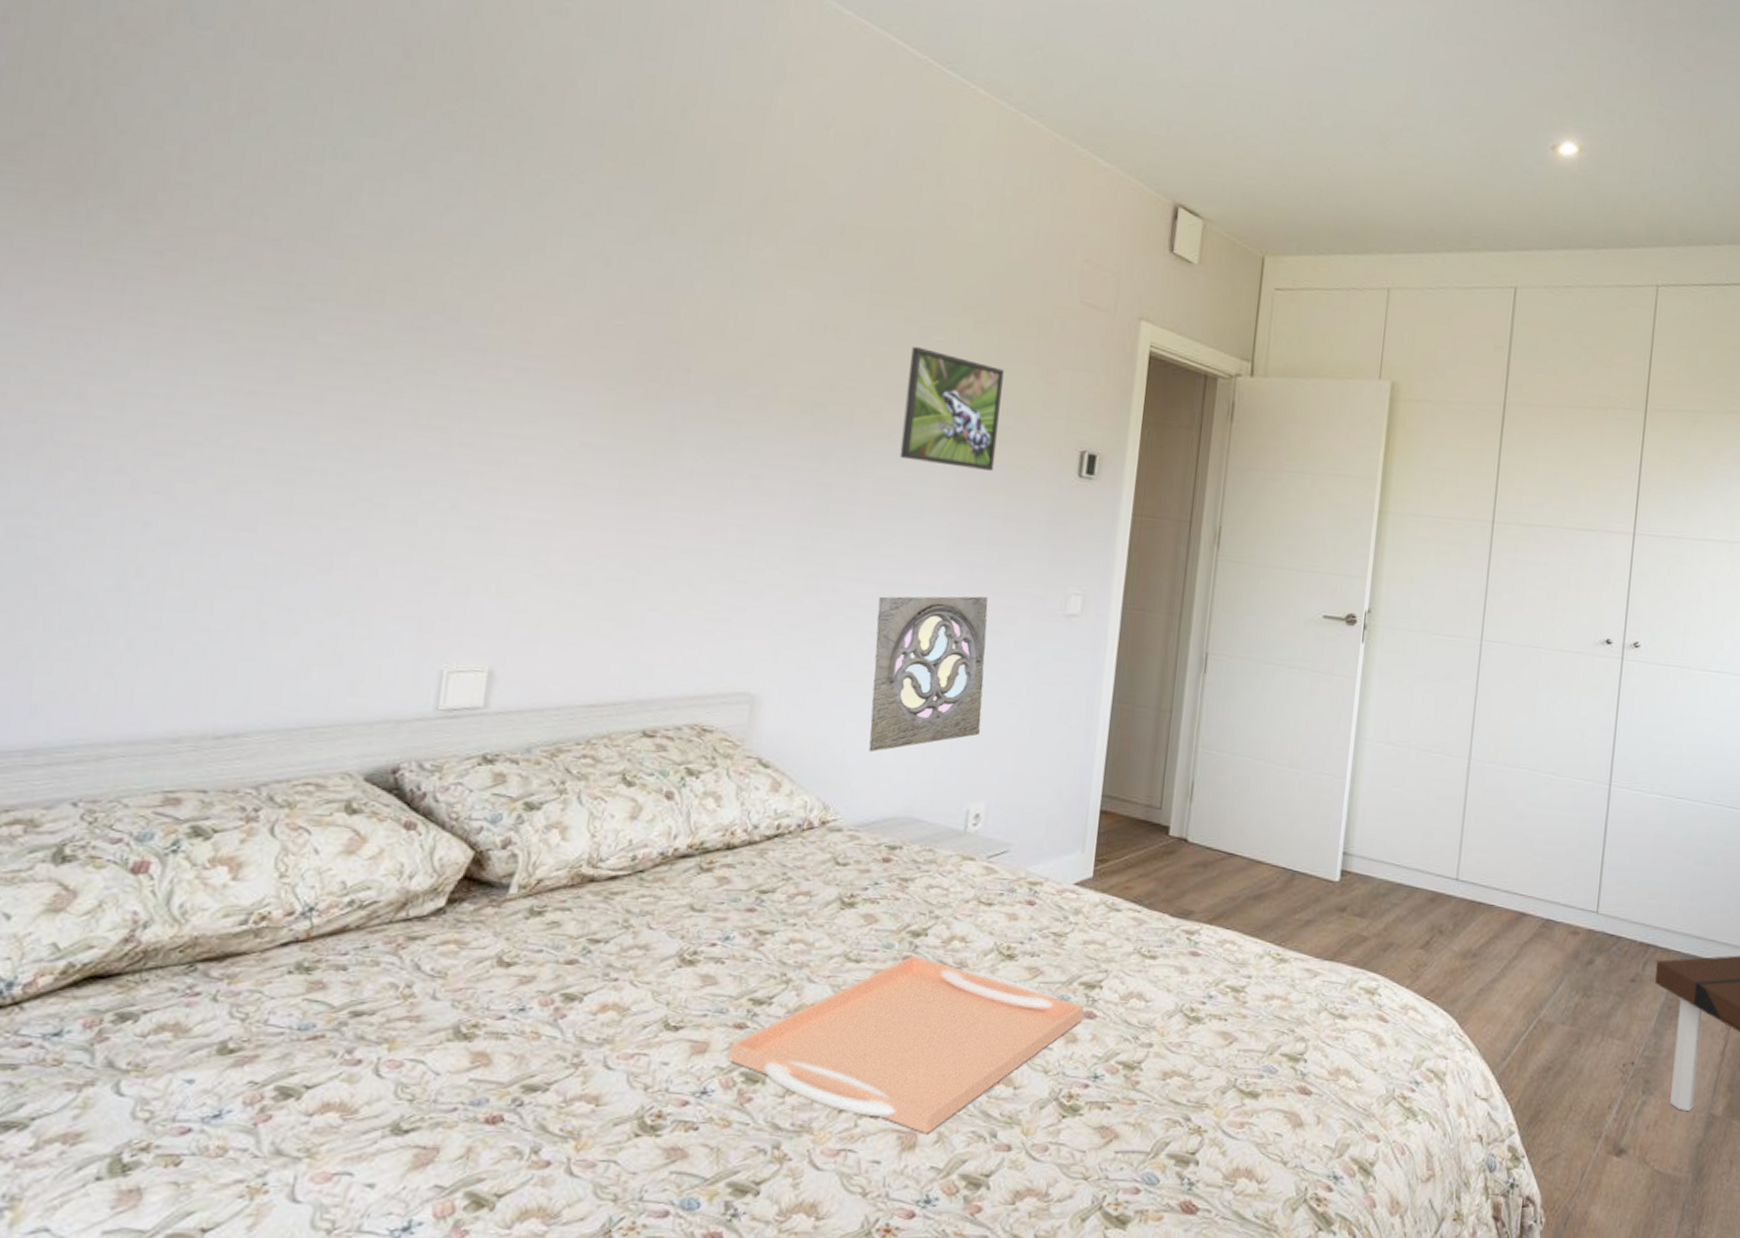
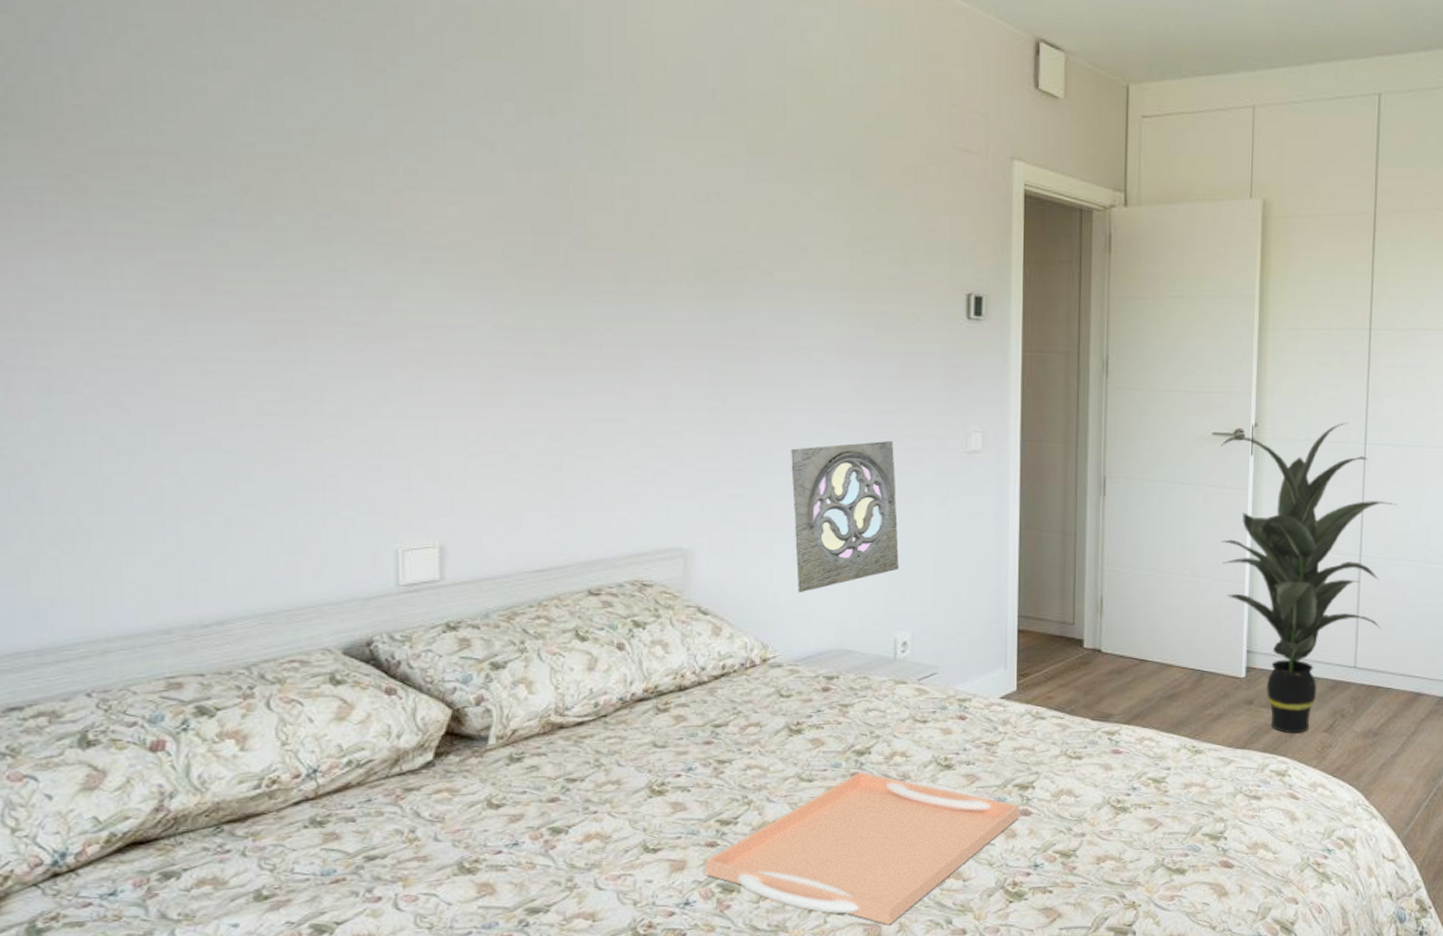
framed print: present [899,346,1004,471] -> none [794,204,886,320]
indoor plant: none [1324,616,1511,948] -> present [1220,423,1397,734]

